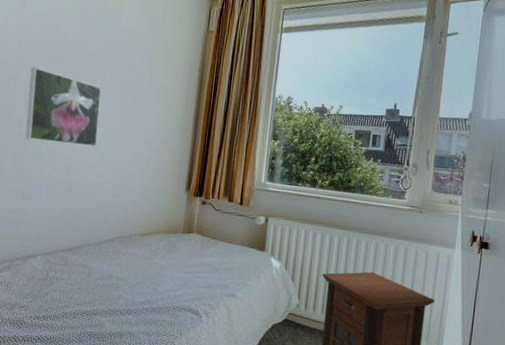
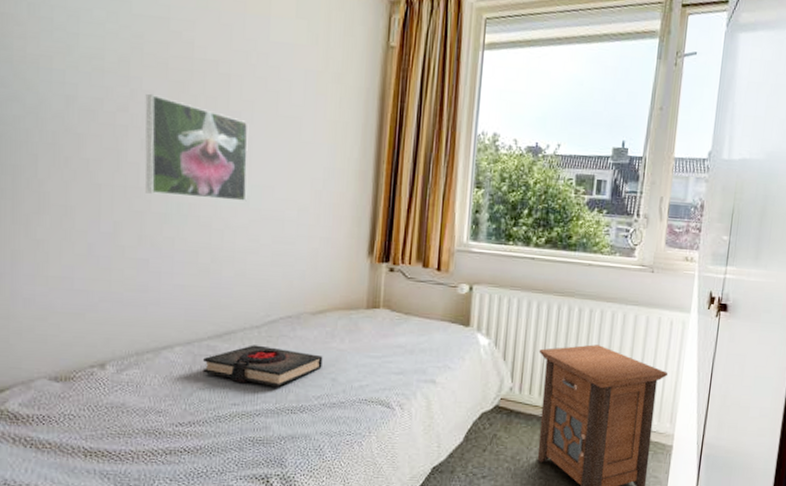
book: none [55,257,147,292] -> present [201,345,323,387]

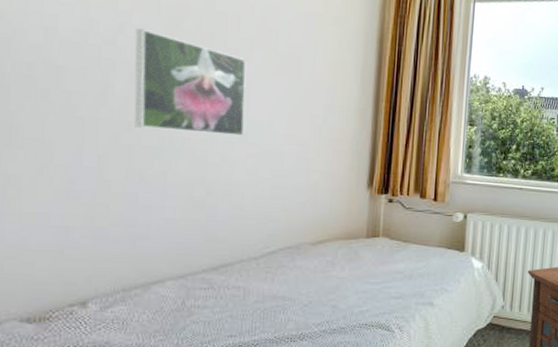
book: present [201,345,323,387] -> none [195,276,323,316]

